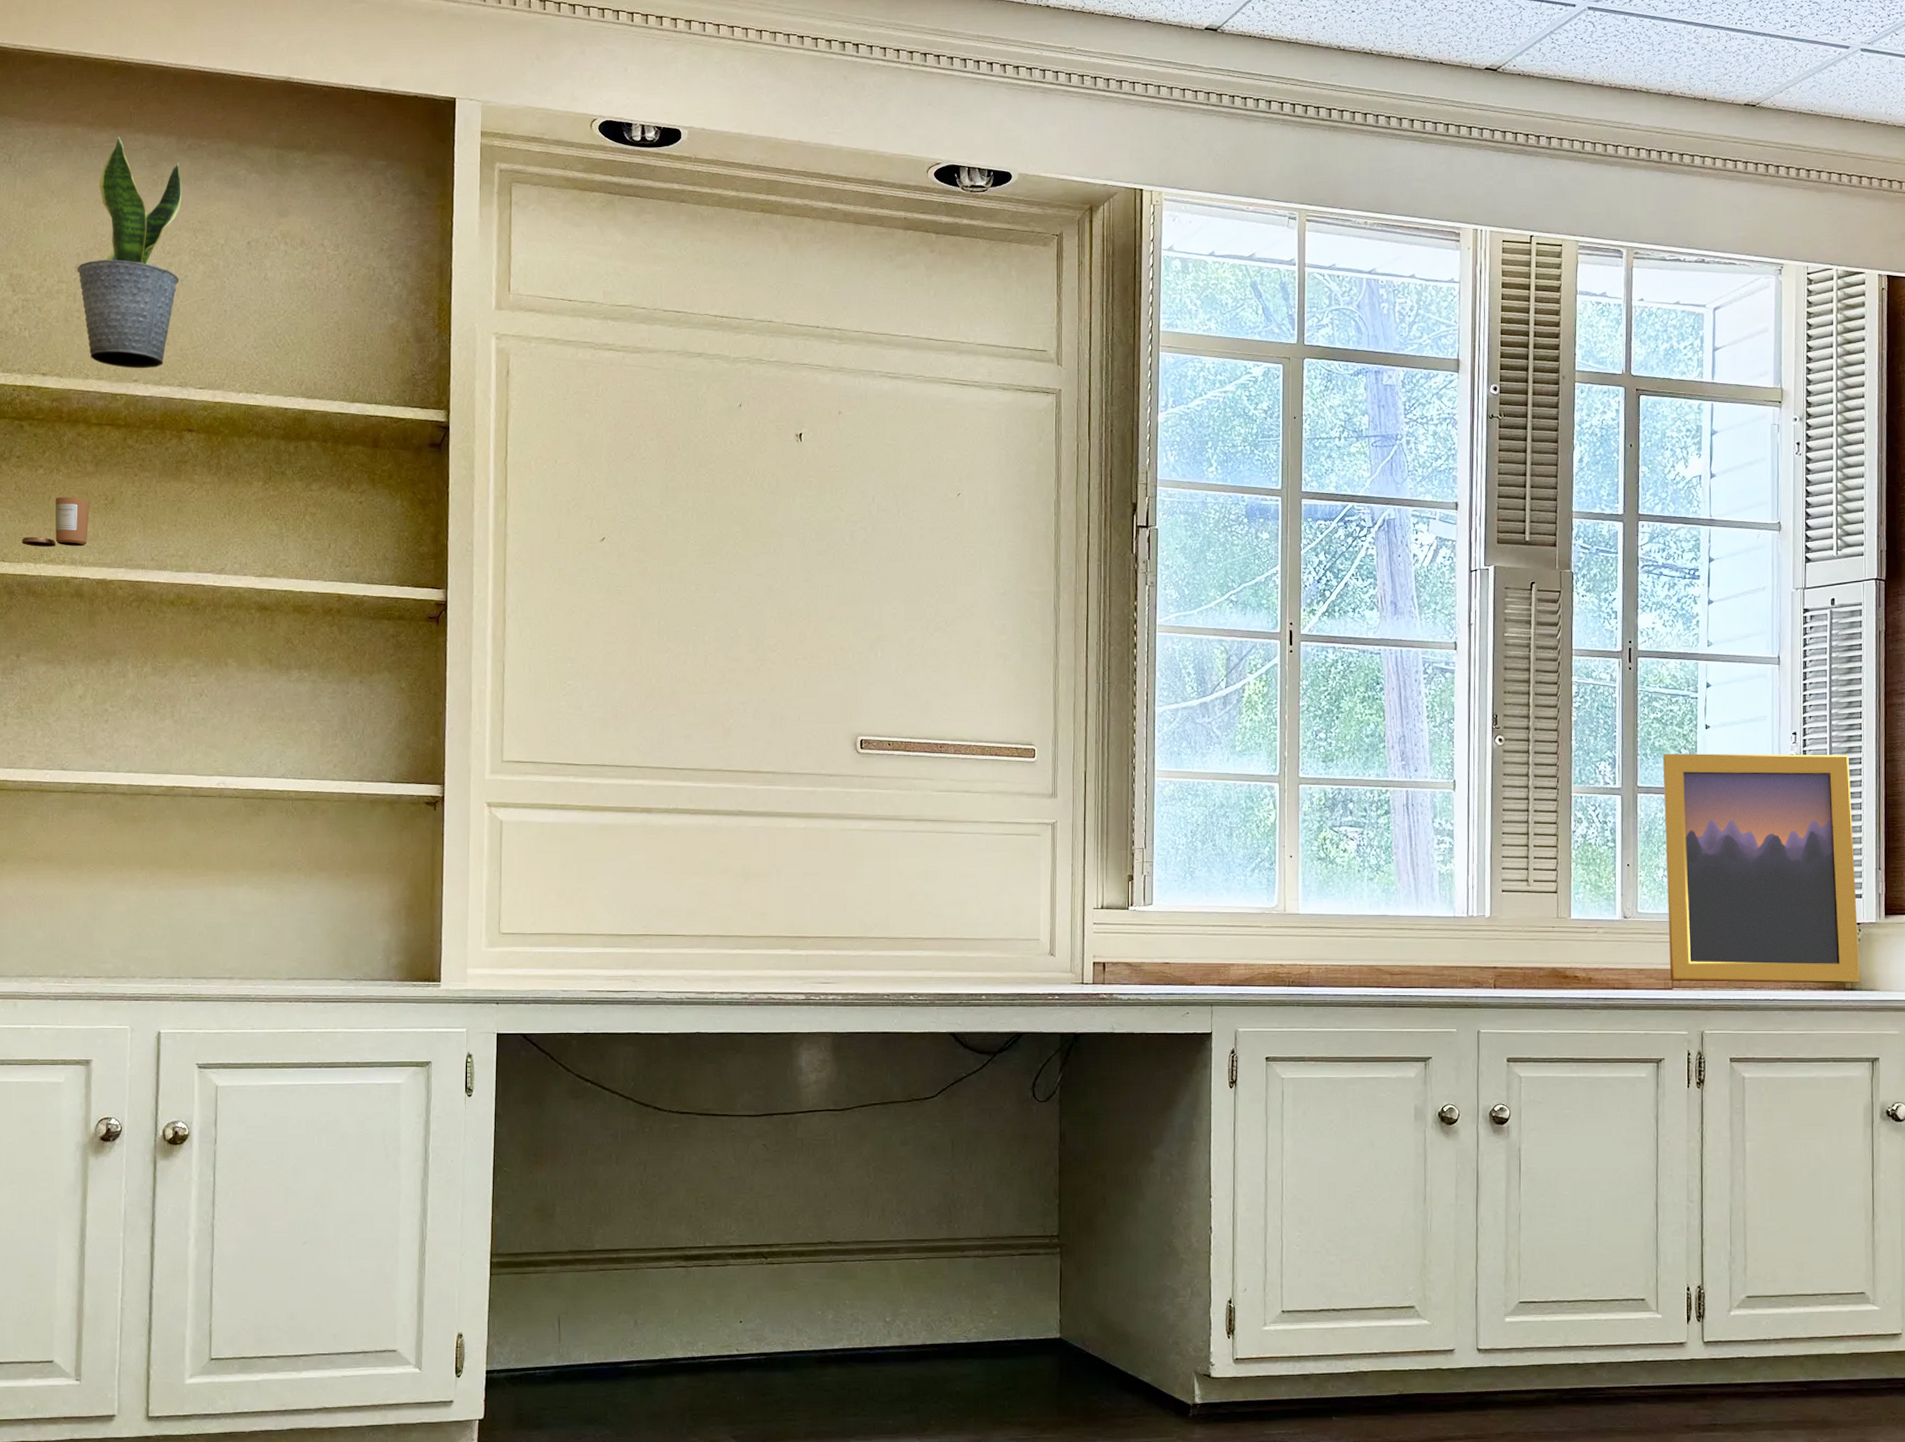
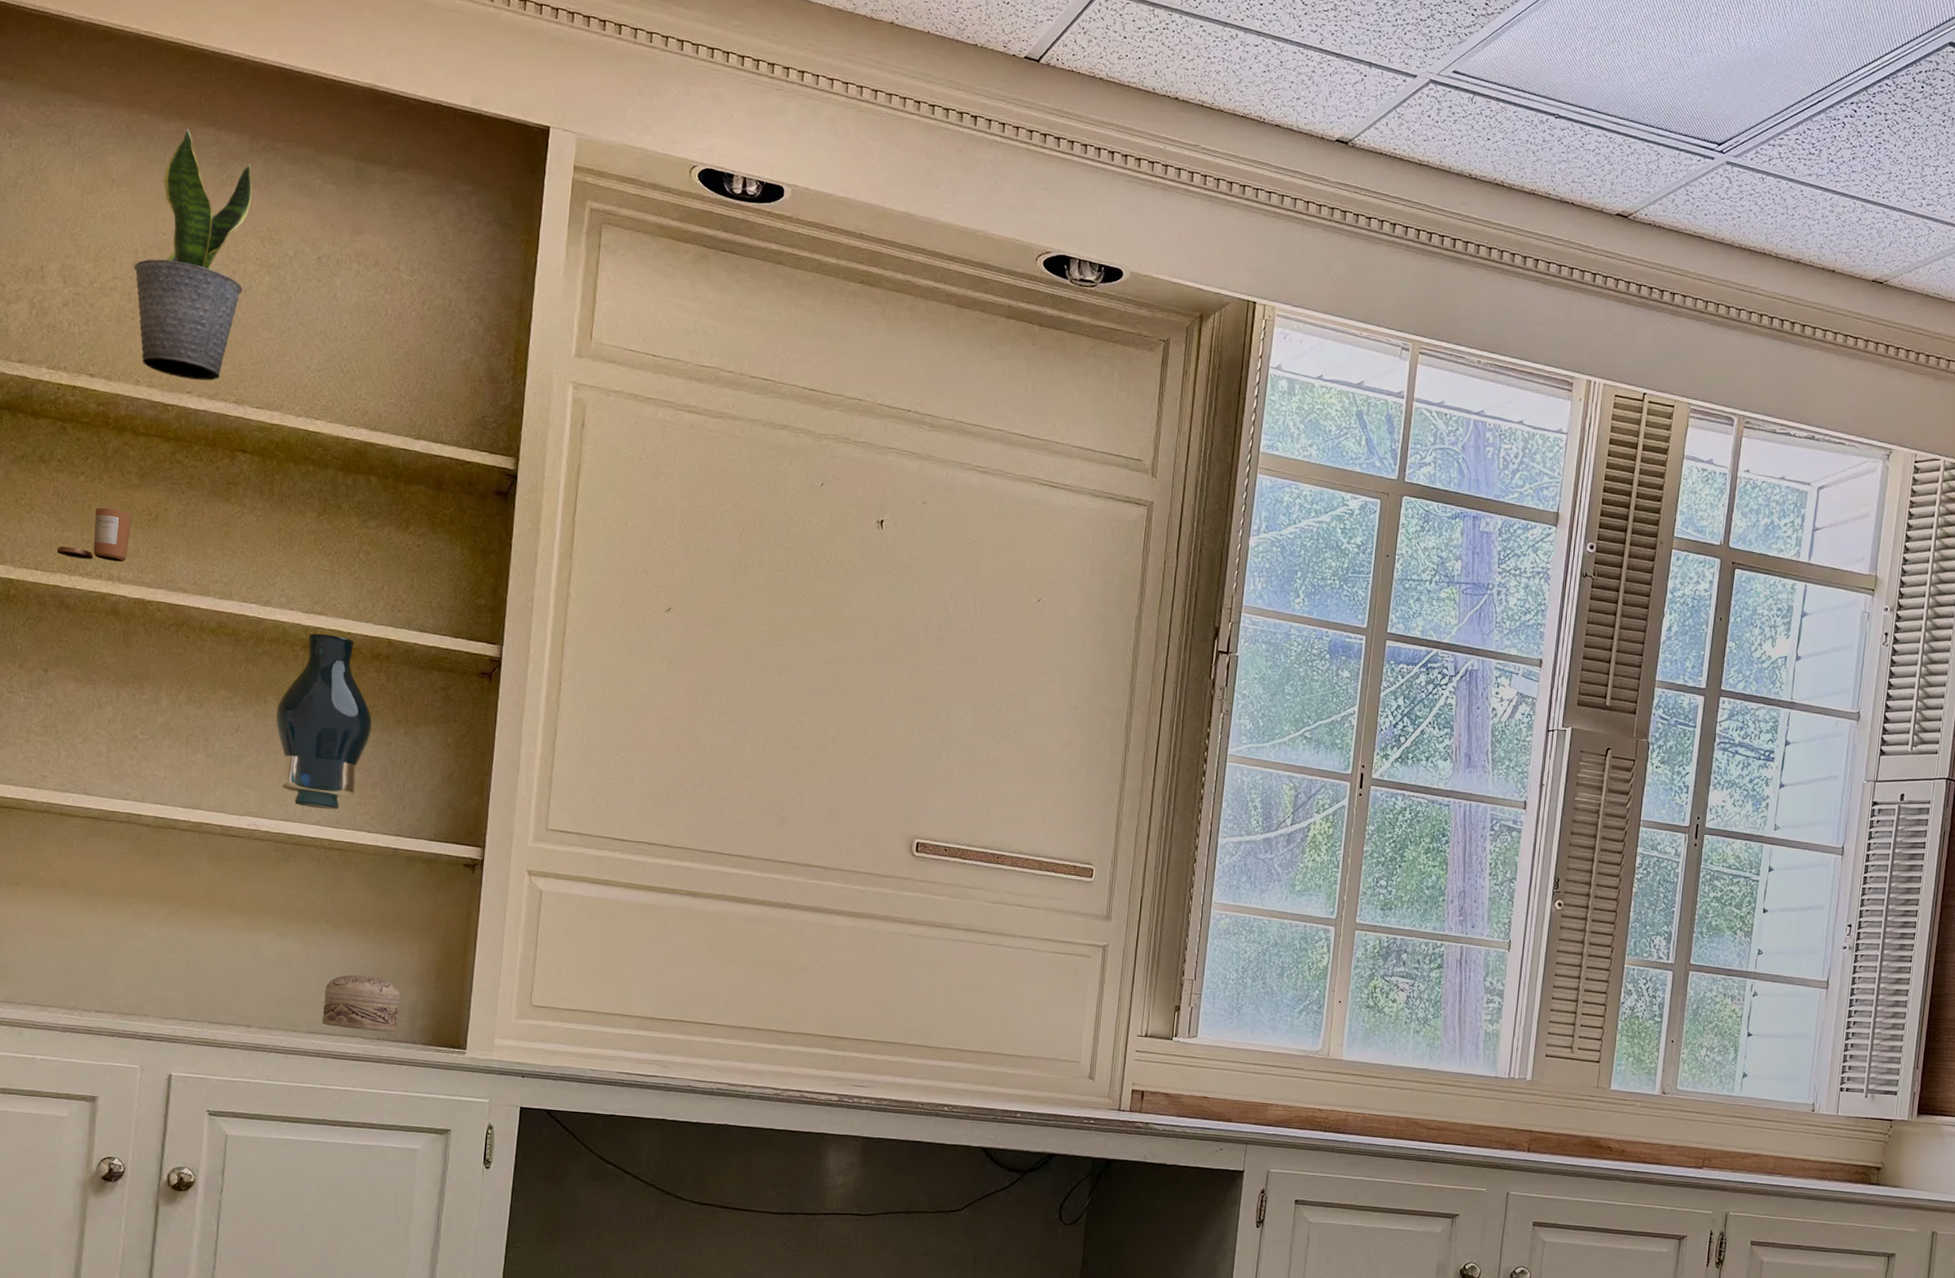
vase: none [237,595,328,763] -> present [275,633,372,810]
decorative box: none [300,919,374,972] -> present [322,974,401,1032]
picture frame: present [1662,753,1860,984] -> none [1701,933,1900,1180]

